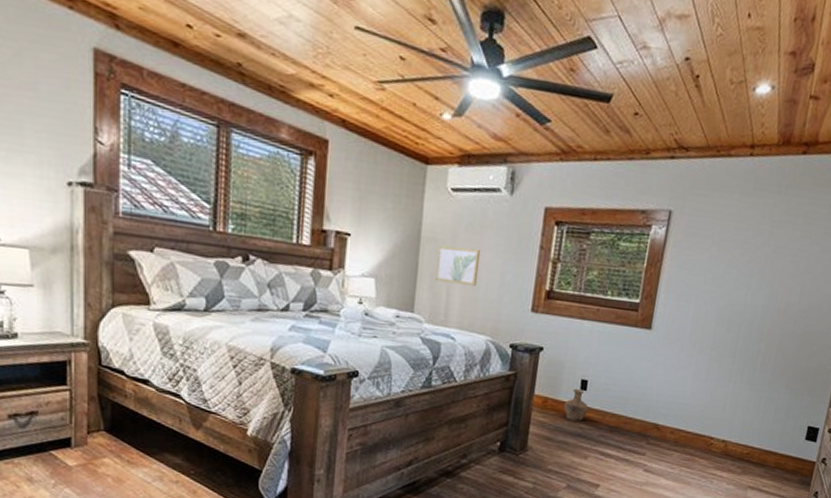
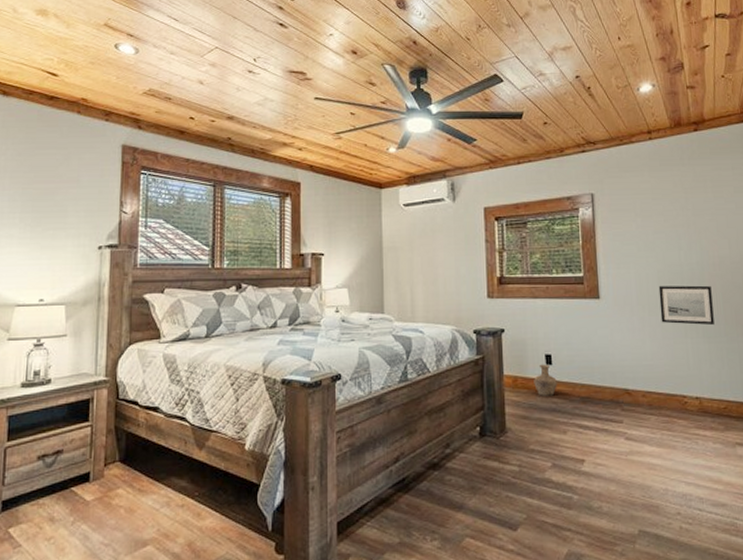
wall art: present [434,245,480,286] -> none [398,251,435,283]
wall art: none [708,325,769,373] -> present [658,285,714,326]

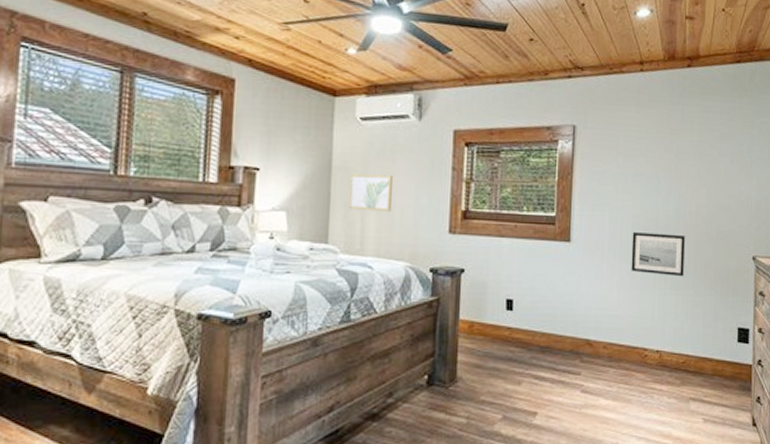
wall art: none [398,251,435,283] -> present [348,173,392,212]
vase: present [534,364,557,396] -> none [491,309,516,344]

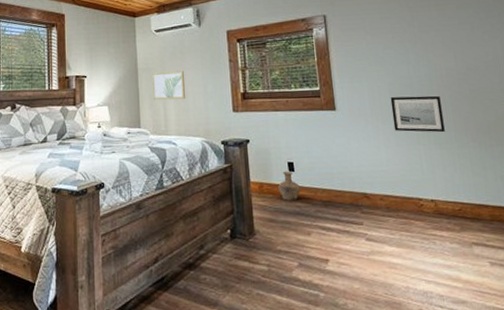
vase: none [491,309,516,344] -> present [278,171,300,201]

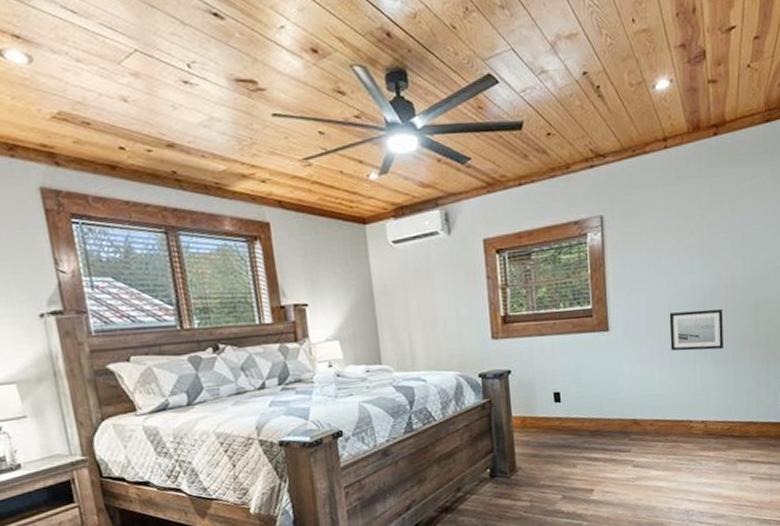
wall art: present [151,71,185,100] -> none [391,293,434,330]
vase: present [278,171,300,201] -> none [542,401,566,434]

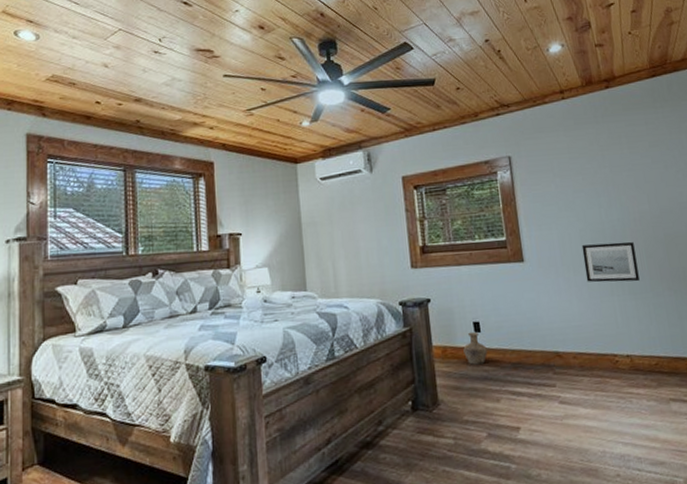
vase: none [542,401,566,434] -> present [463,331,487,365]

